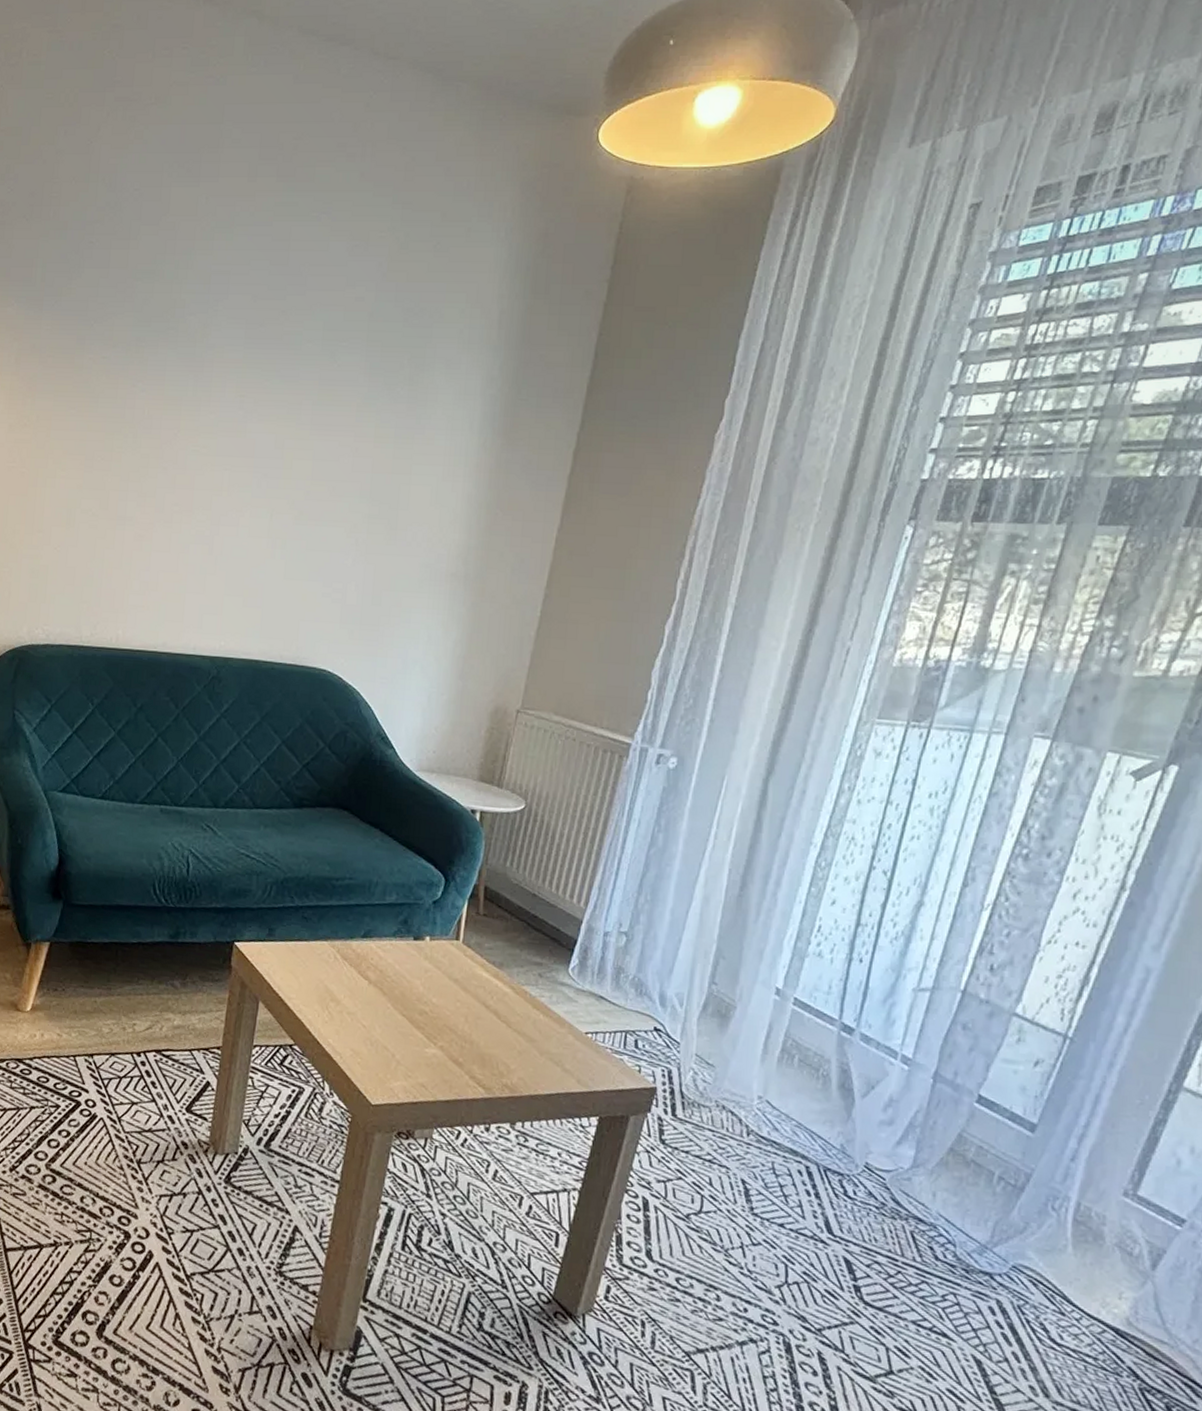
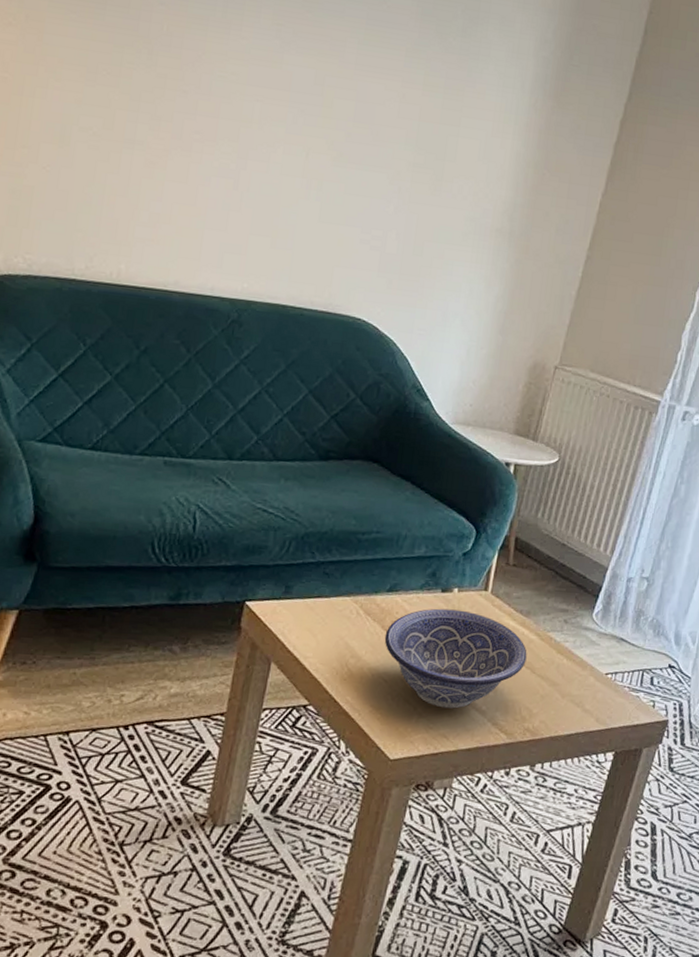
decorative bowl: none [361,956,502,1059] -> present [384,608,527,709]

